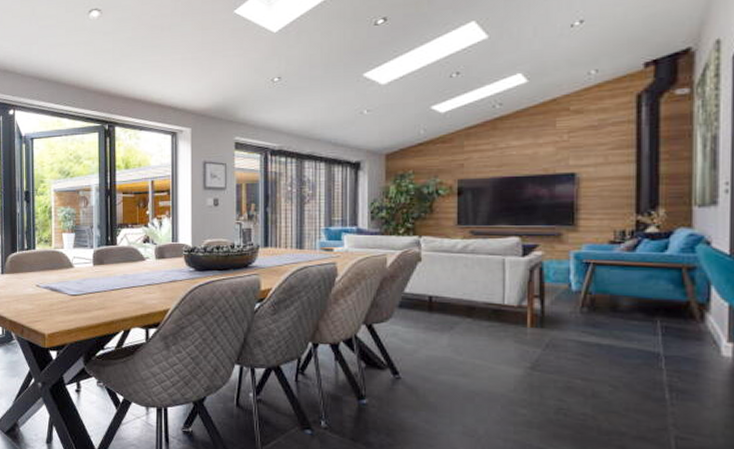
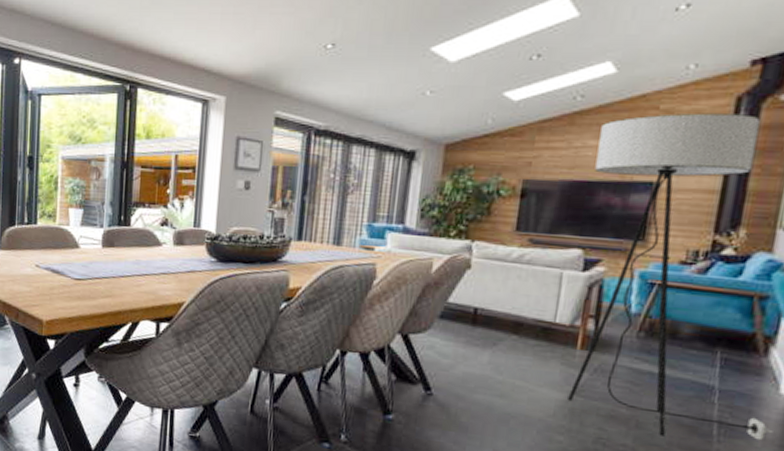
floor lamp: none [521,108,722,403] -> present [567,113,773,441]

